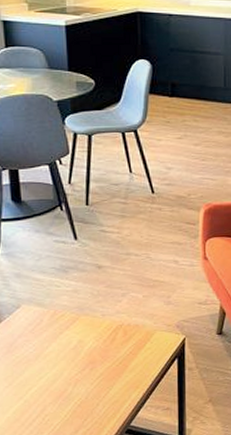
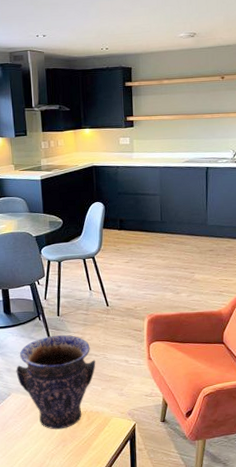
vase: none [28,229,136,349] -> present [16,334,96,430]

